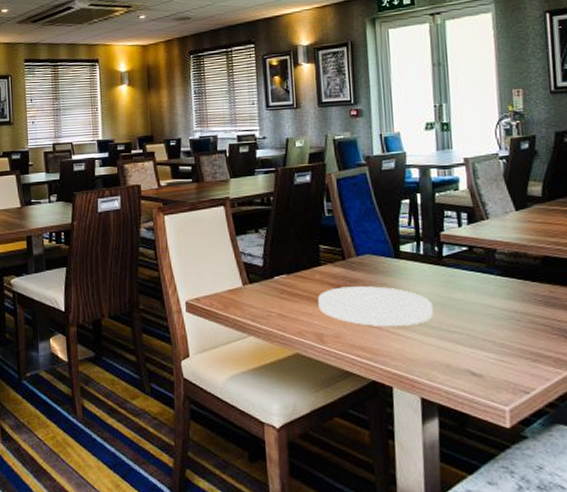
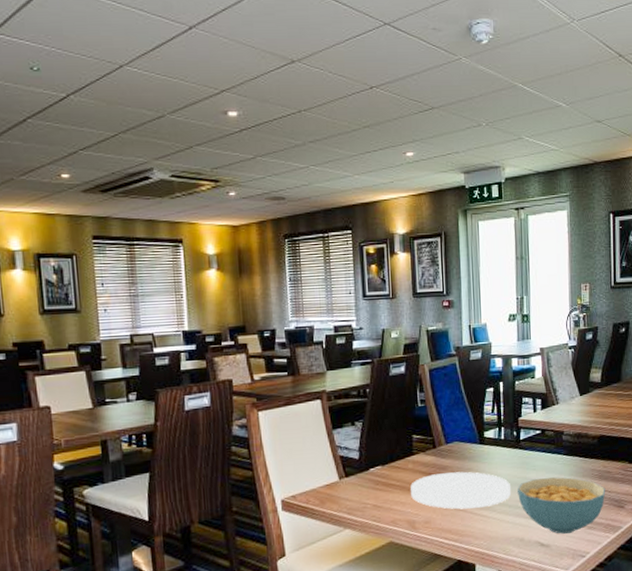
cereal bowl: none [441,300,554,364] -> present [517,477,606,534]

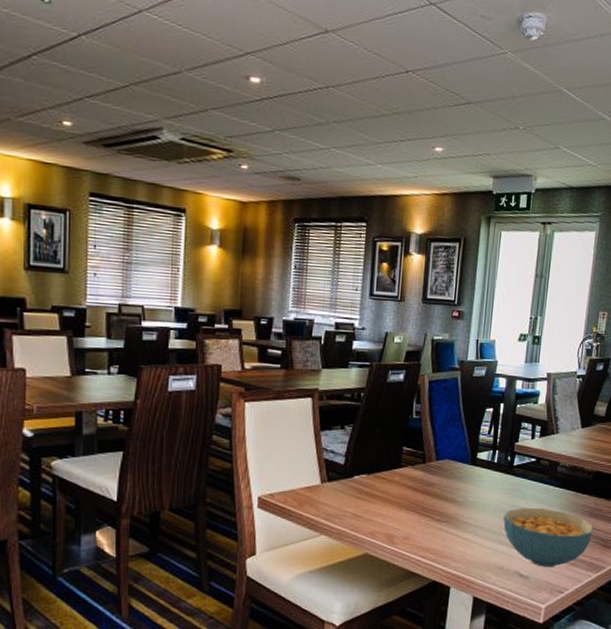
plate: present [411,471,511,510] -> none [393,490,497,530]

